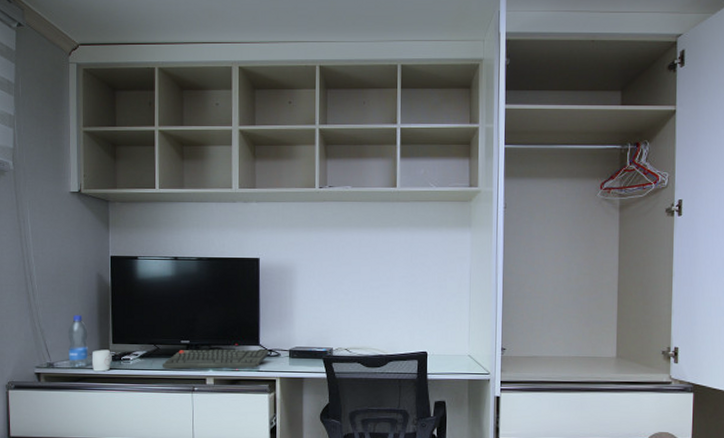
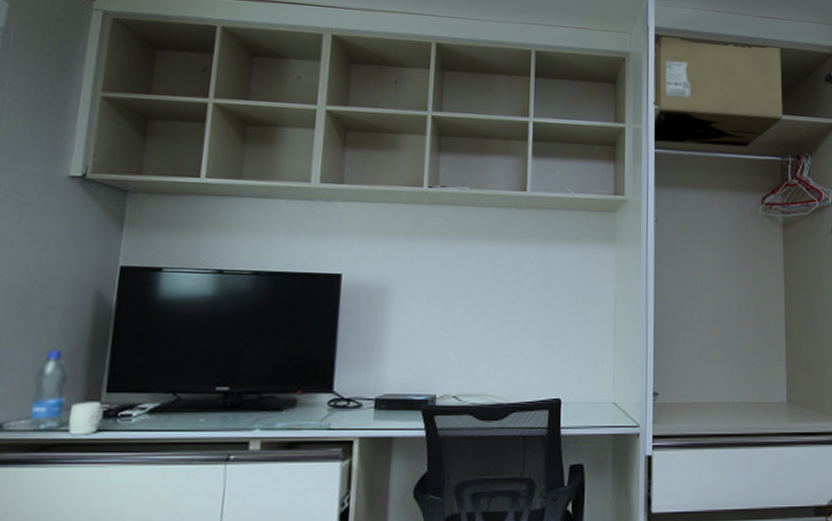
computer keyboard: present [162,349,269,369] -> none [182,398,347,428]
box: none [504,39,625,138] -> present [654,37,784,148]

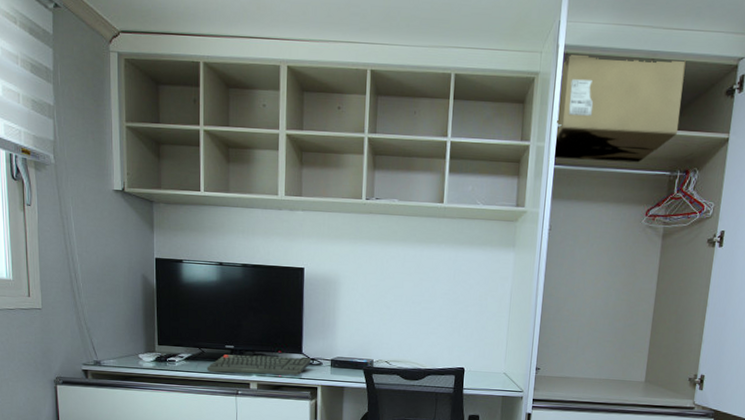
bottle: present [29,350,69,430] -> none [115,315,134,367]
mug: present [68,401,104,435] -> none [137,350,158,372]
computer keyboard: none [182,398,347,428] -> present [206,354,312,376]

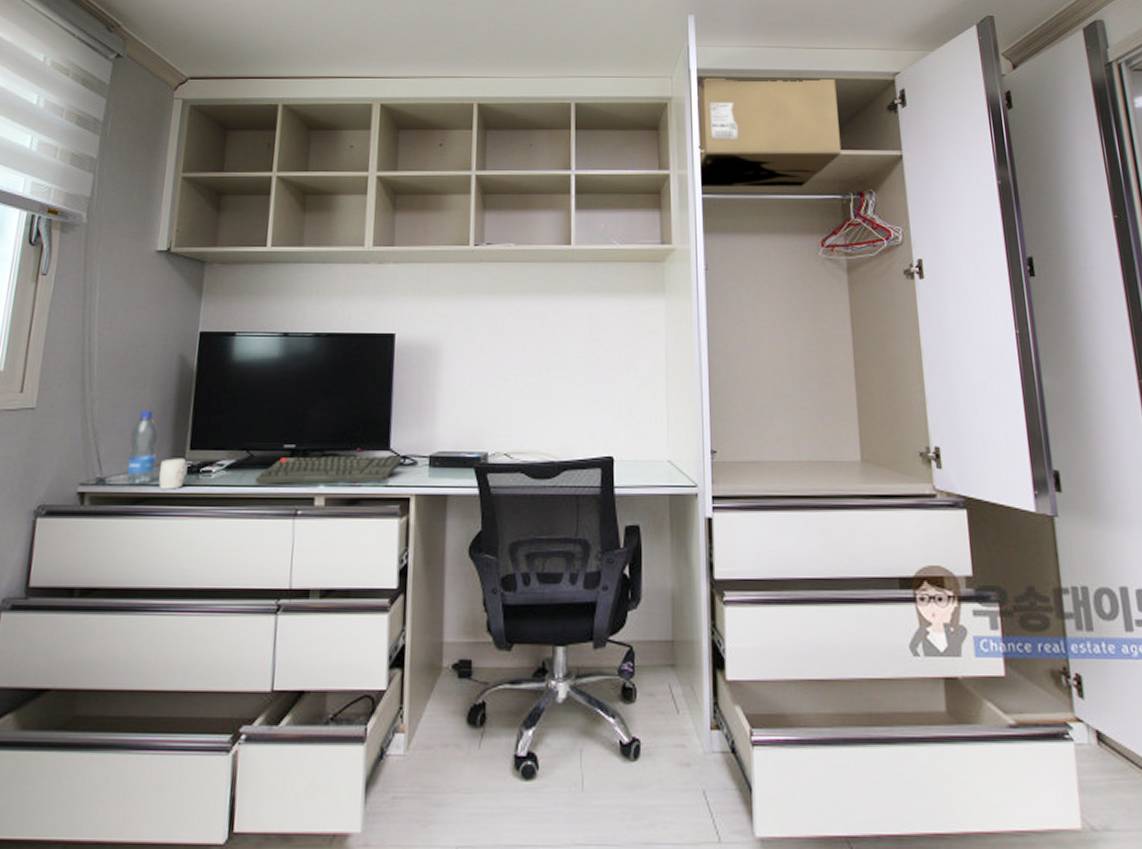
bottle: none [115,315,134,367] -> present [126,411,159,484]
mug: none [137,350,158,372] -> present [158,458,188,490]

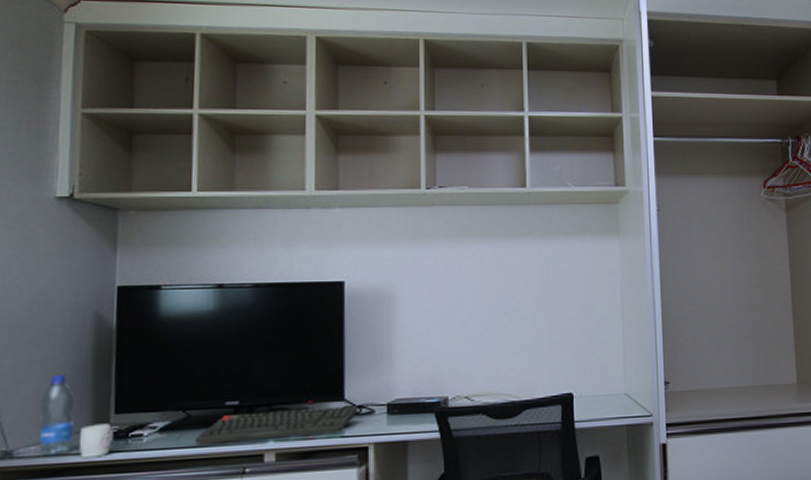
box: present [698,77,842,187] -> none [649,22,782,131]

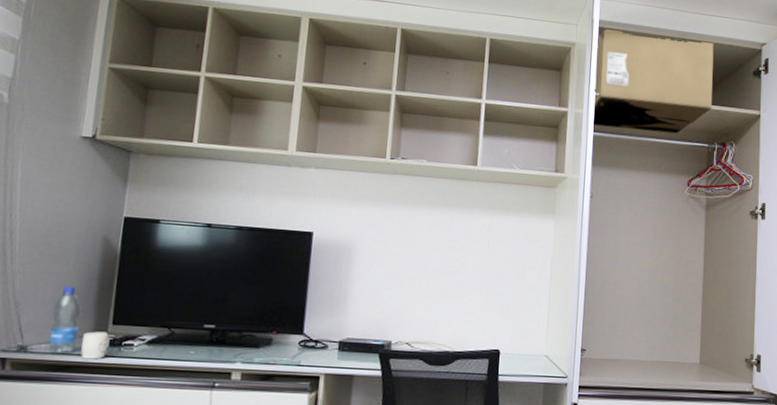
computer keyboard: present [194,405,358,445] -> none [175,336,315,362]
box: none [649,22,782,131] -> present [594,29,714,134]

